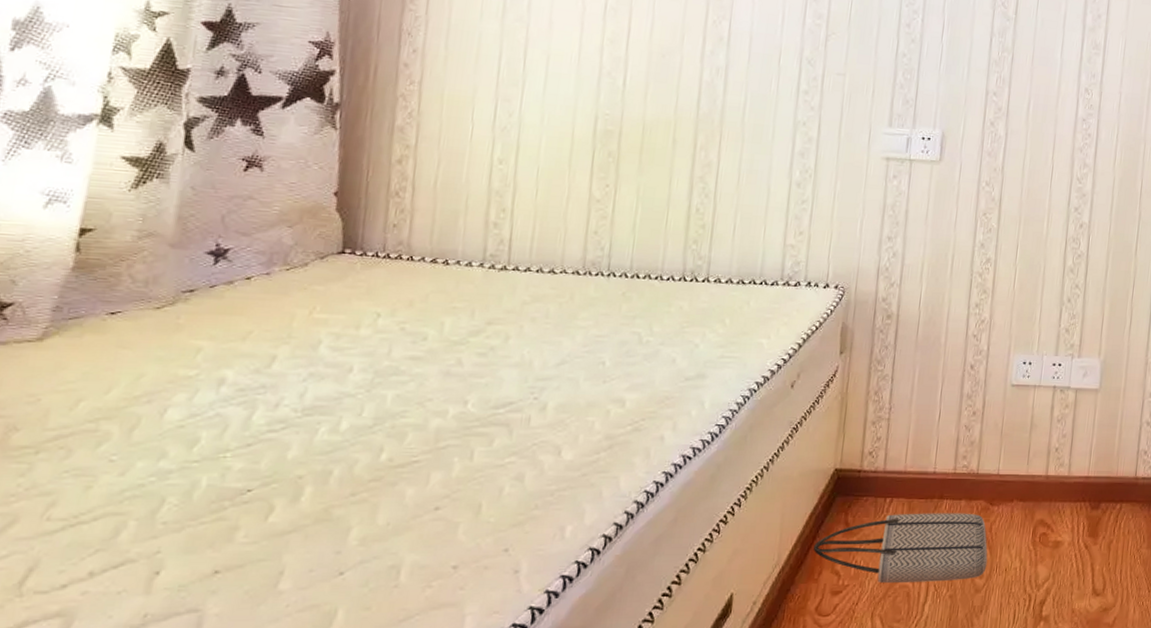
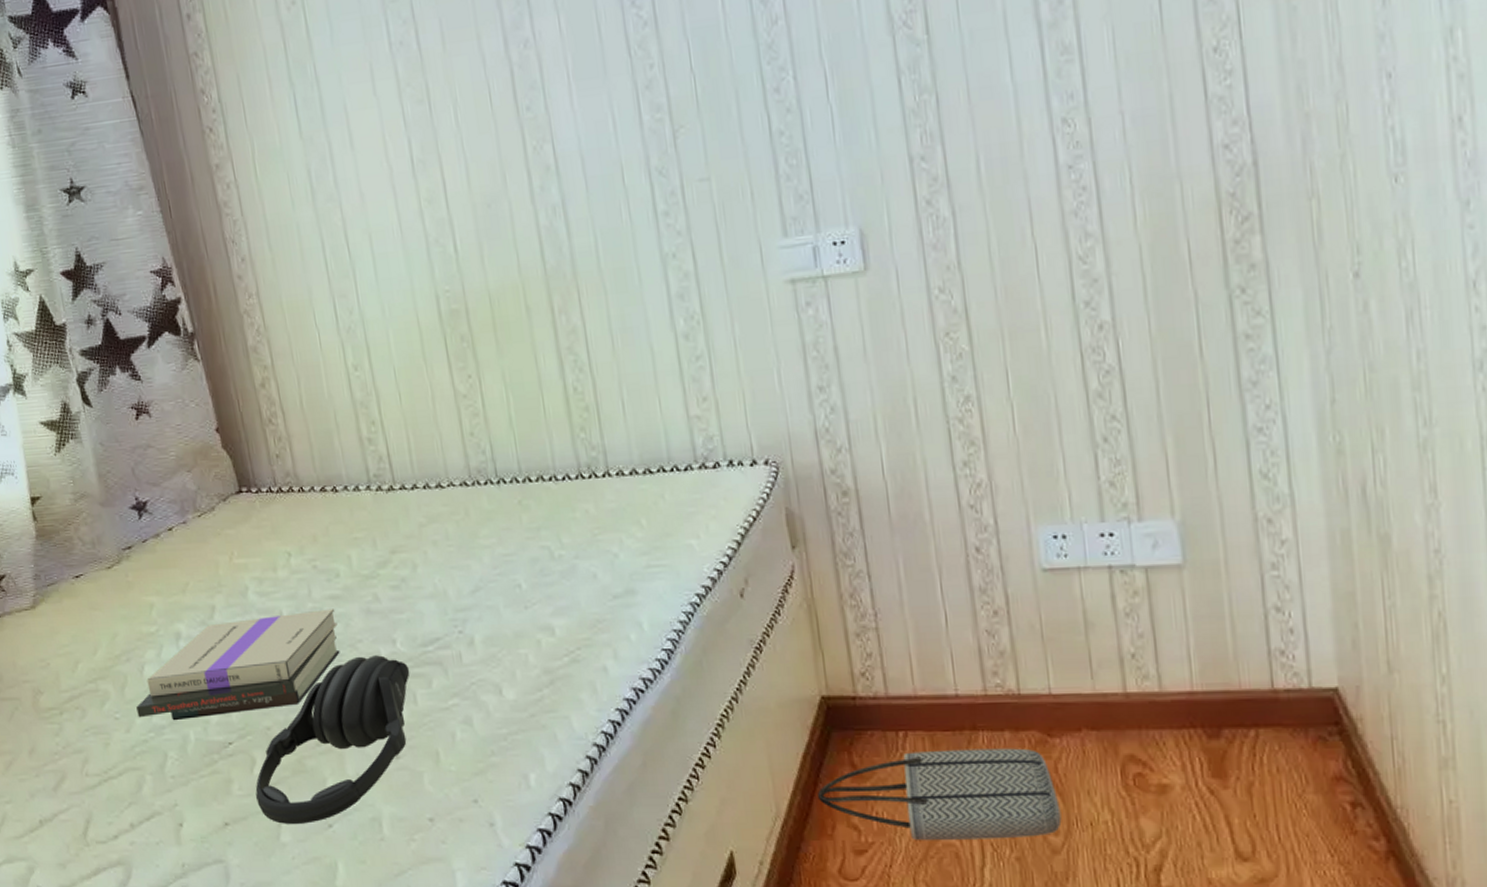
books: none [141,368,411,466] -> present [136,609,340,721]
headphones: none [261,413,475,572] -> present [255,655,410,824]

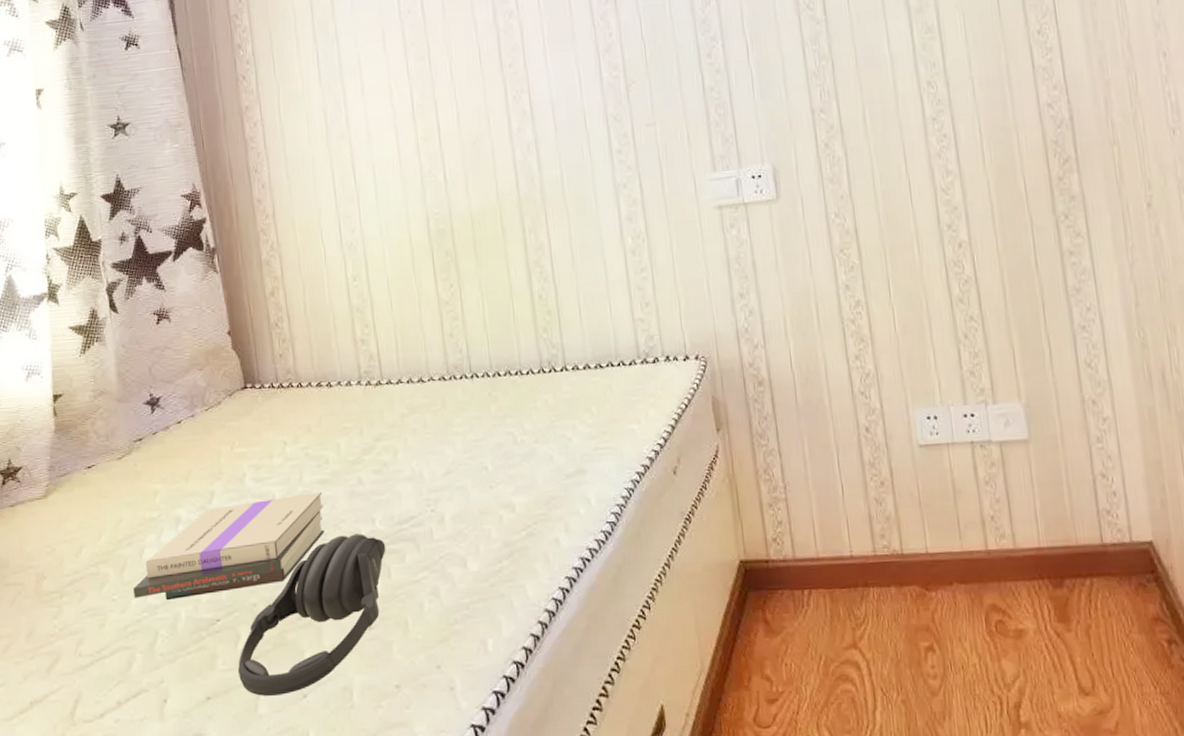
tote bag: present [818,748,1062,840] -> none [736,601,939,688]

